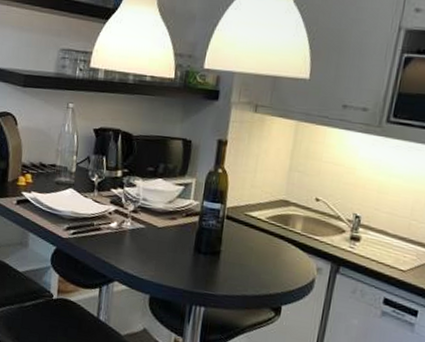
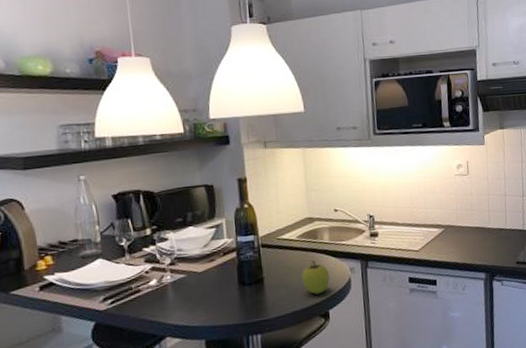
fruit: none [260,246,292,286] -> present [302,259,330,295]

